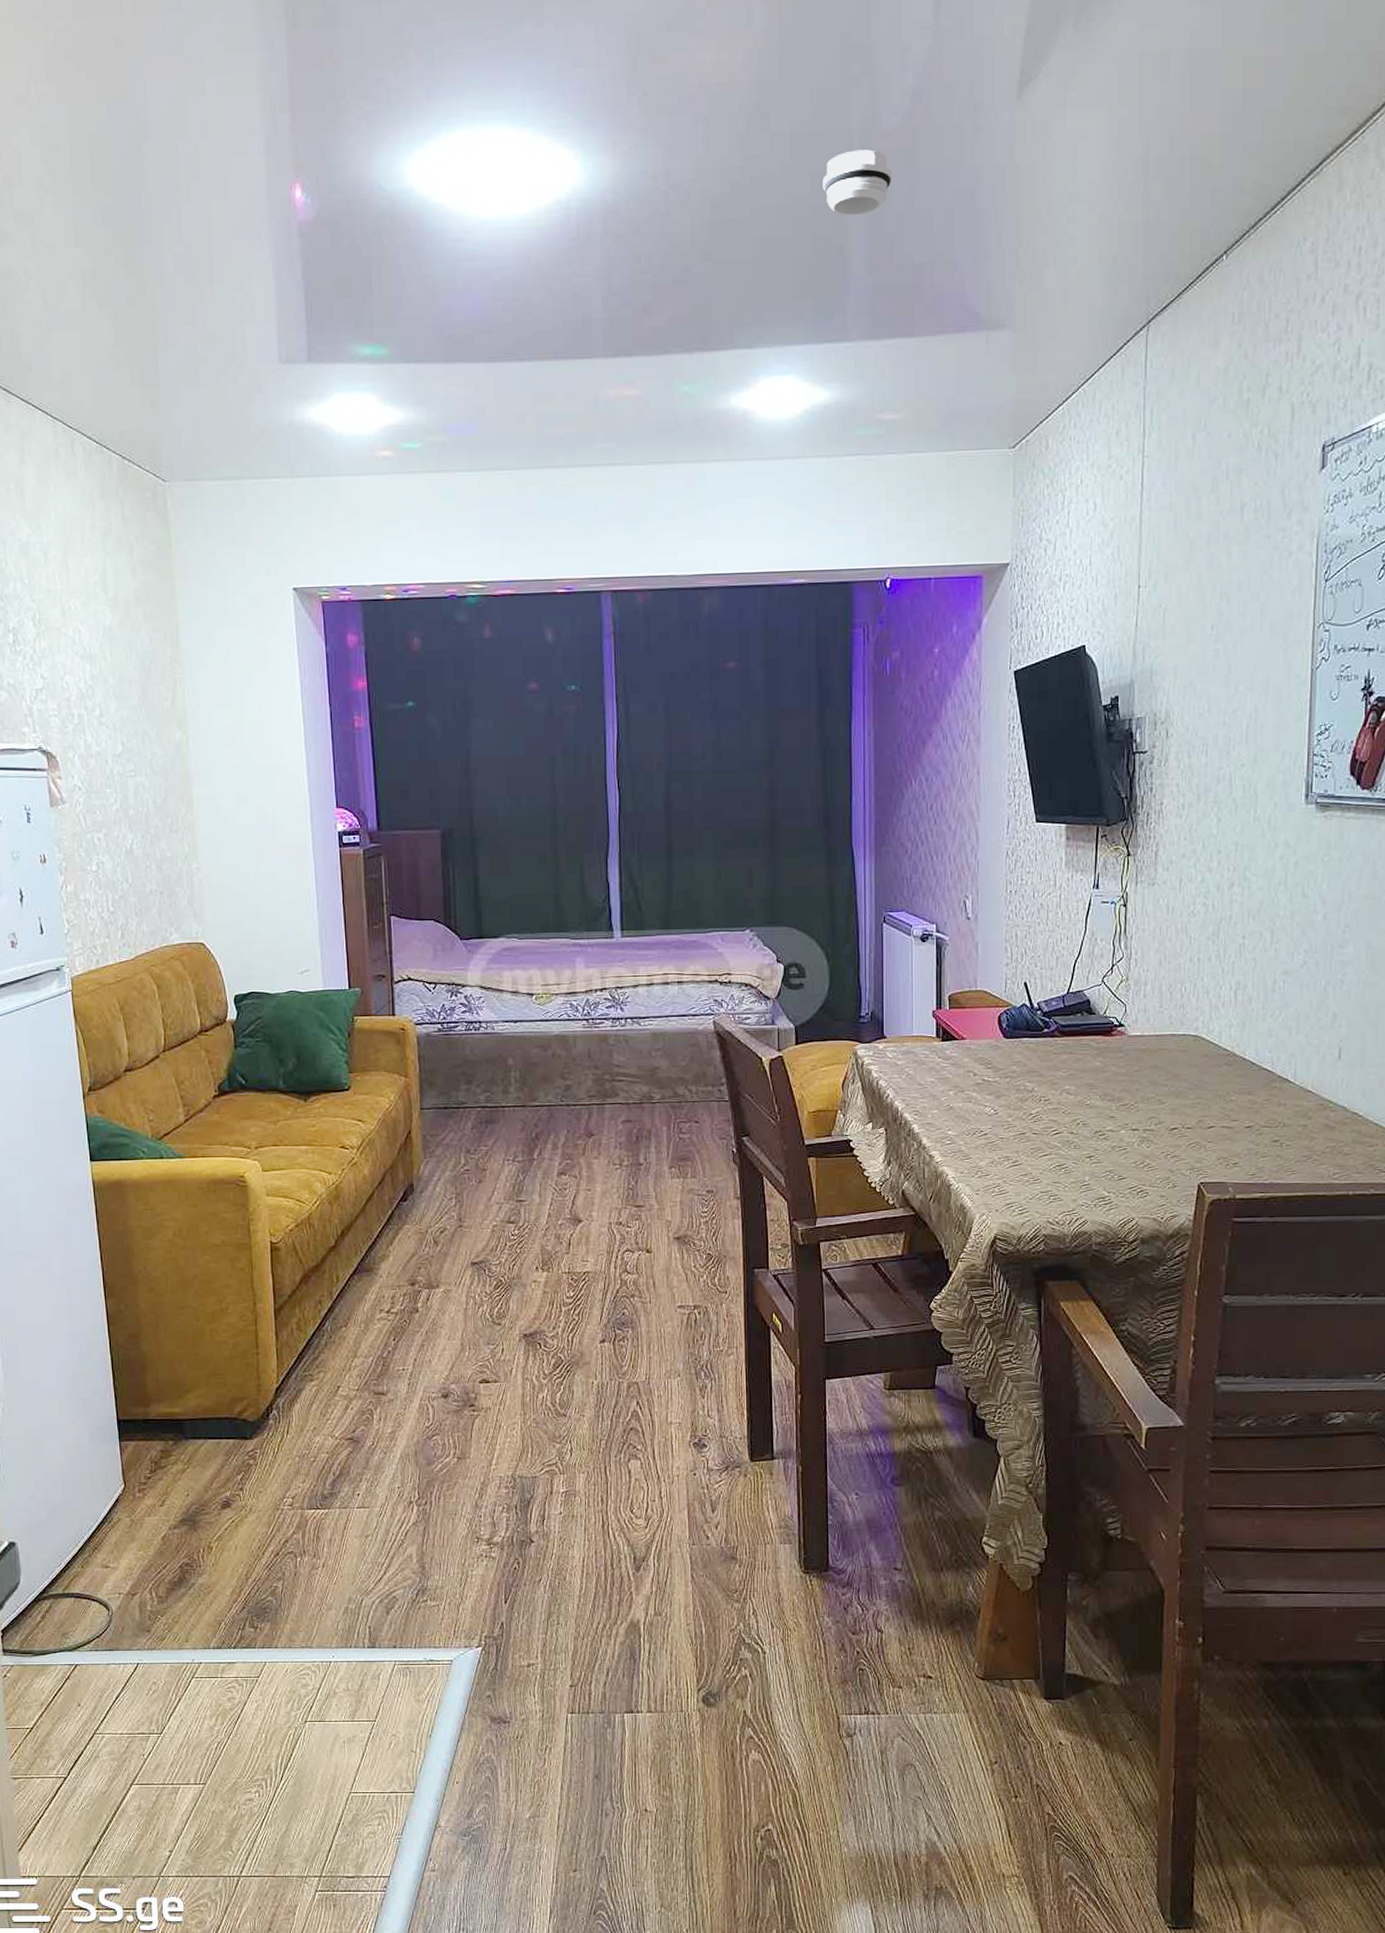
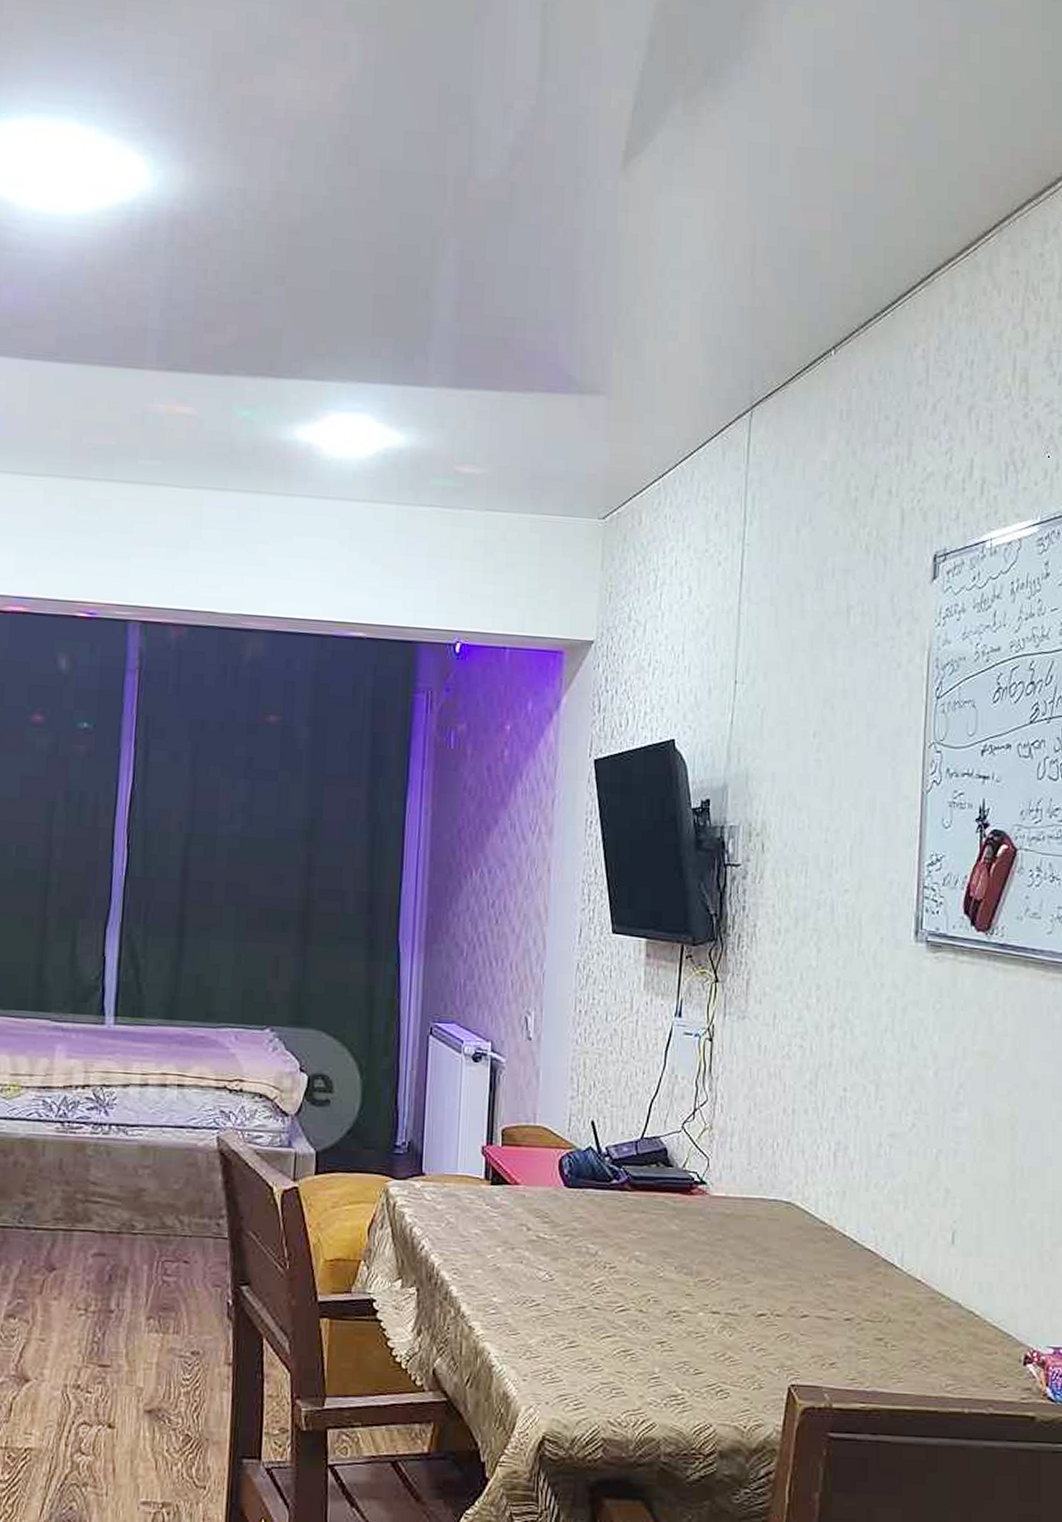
smoke detector: present [823,149,893,216] -> none [411,196,487,262]

